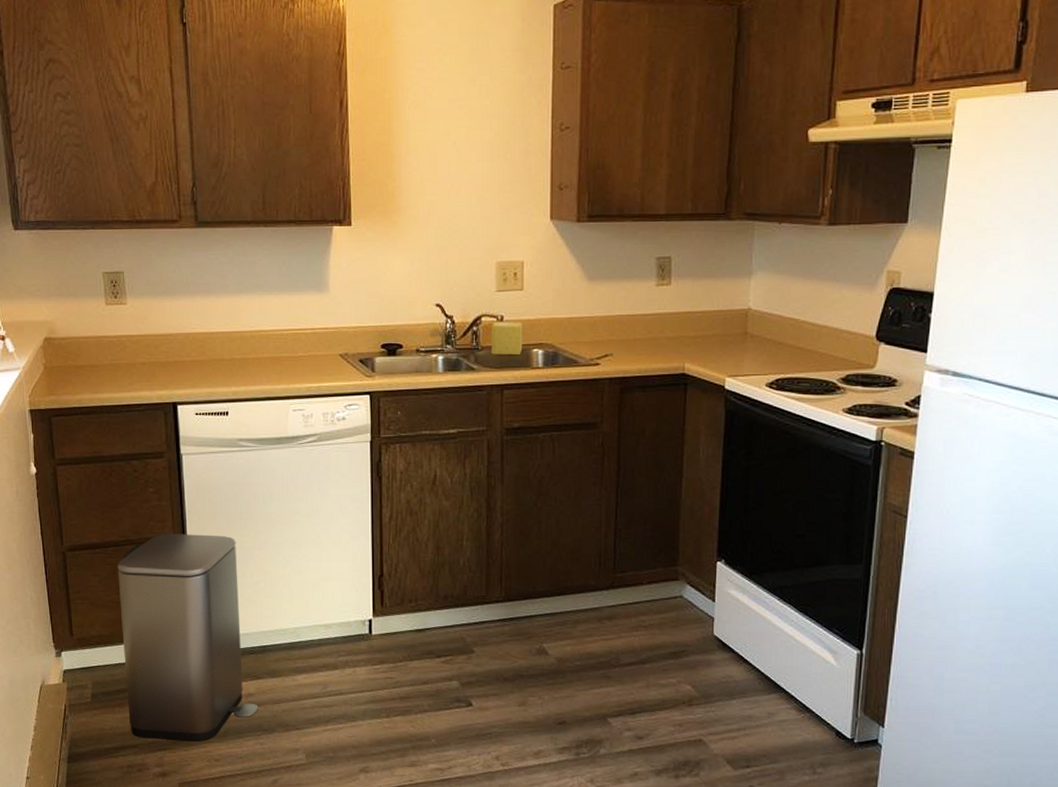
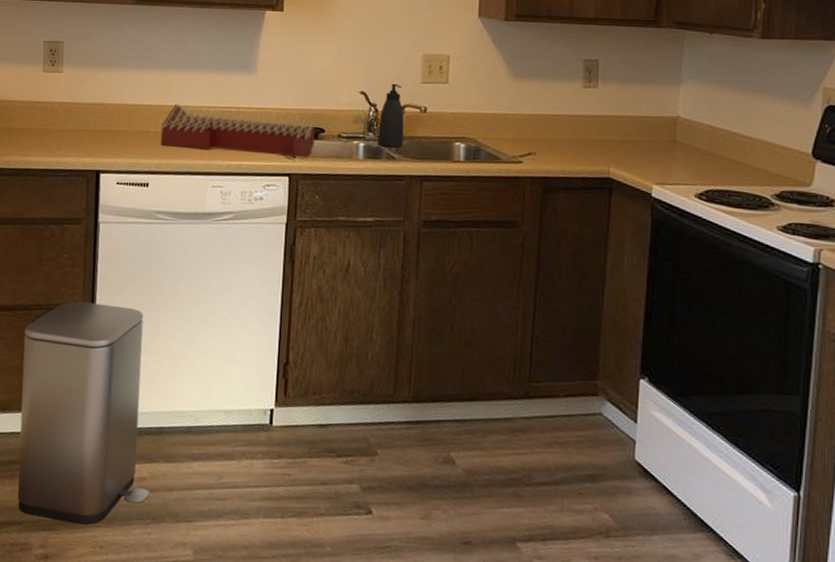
dish rack: none [235,329,394,375] -> present [160,104,316,158]
soap dispenser: none [456,293,481,359] -> present [377,83,404,148]
sponge: present [492,322,523,355] -> none [413,113,446,147]

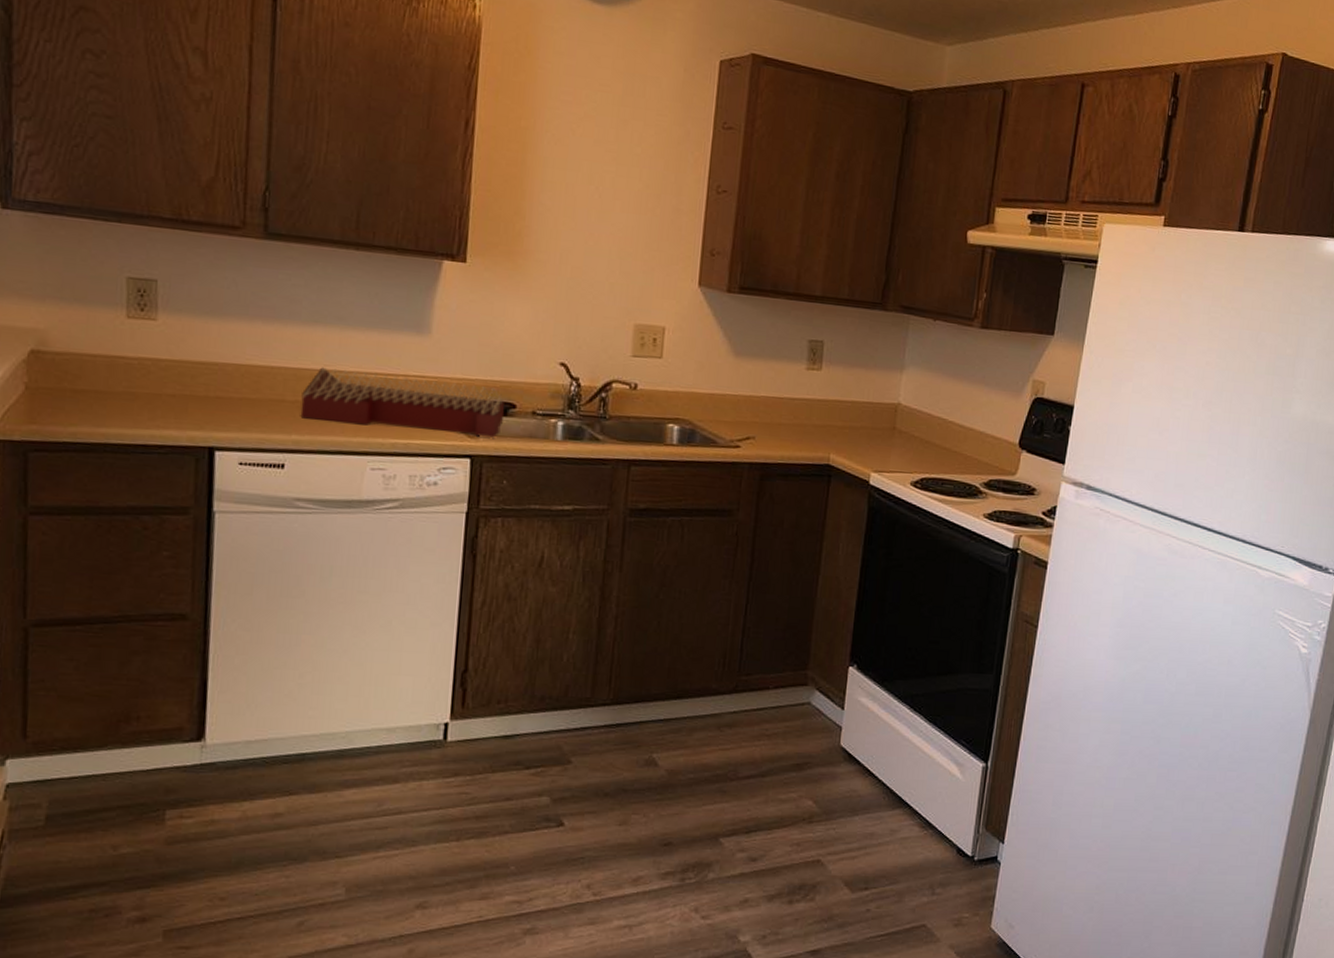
pedal bin: present [17,301,150,525] -> none [99,610,288,876]
soap dispenser: present [377,83,404,148] -> none [579,355,611,428]

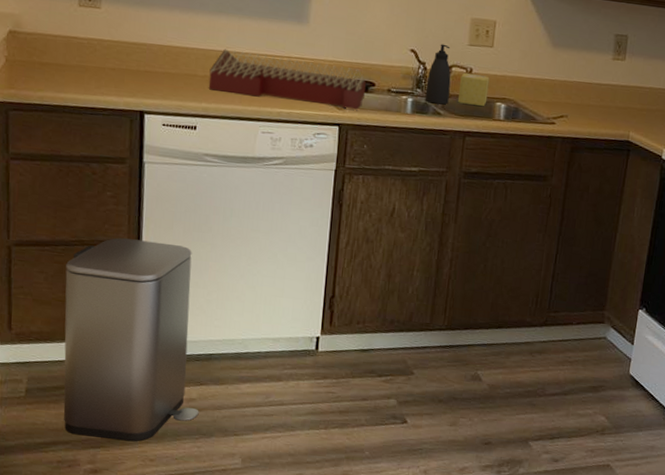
pedal bin: none [99,610,288,876] -> present [63,238,199,442]
soap dispenser: none [579,355,611,428] -> present [425,44,451,105]
sponge: none [621,390,659,429] -> present [458,73,490,106]

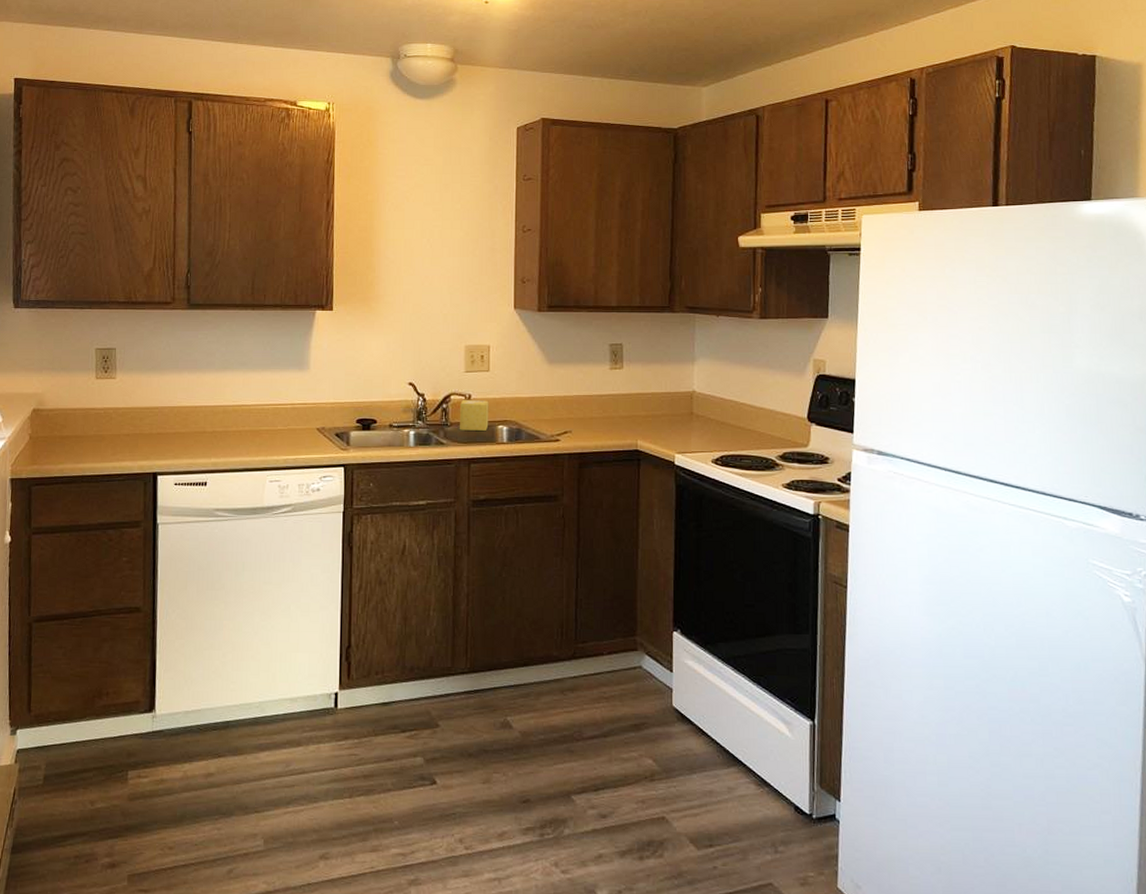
pedal bin: present [63,238,199,442] -> none [81,604,218,828]
dish rack: present [208,49,366,110] -> none [217,403,368,449]
soap dispenser: present [425,44,451,105] -> none [426,374,451,434]

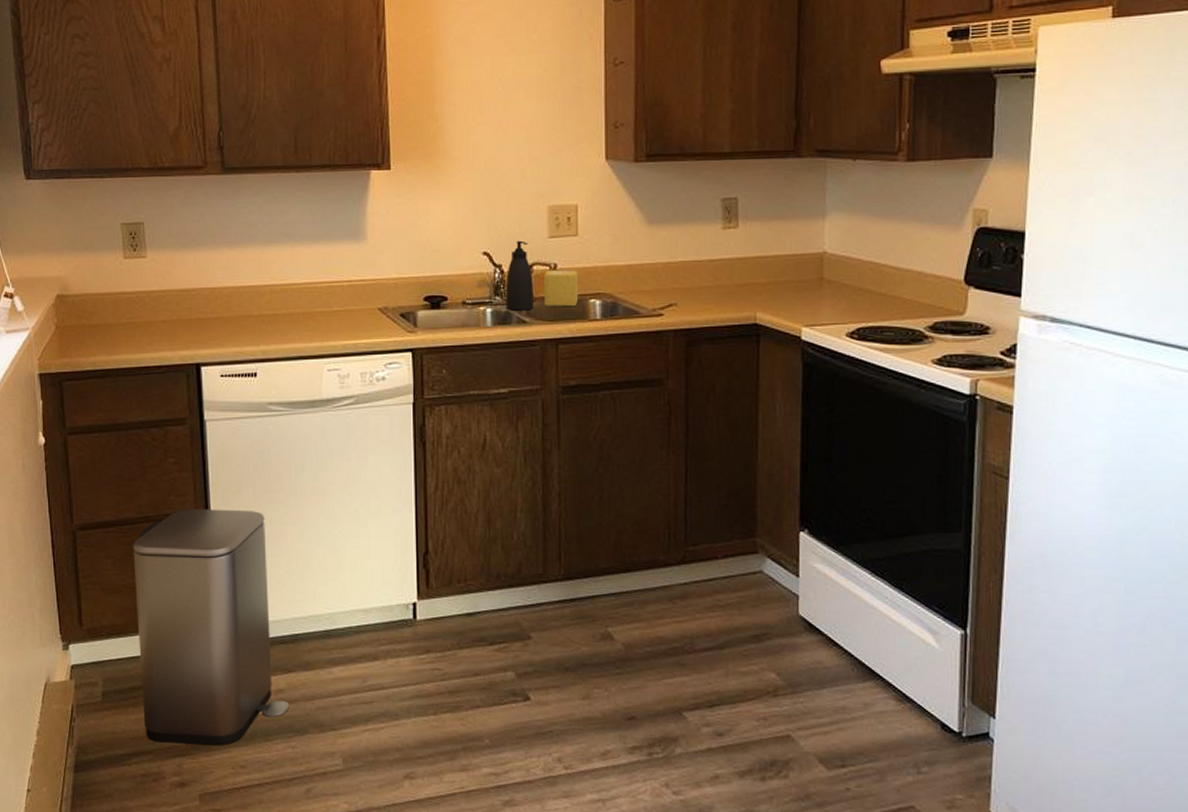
pedal bin: none [81,604,218,828] -> present [133,509,290,746]
soap dispenser: none [426,374,451,434] -> present [505,240,534,311]

